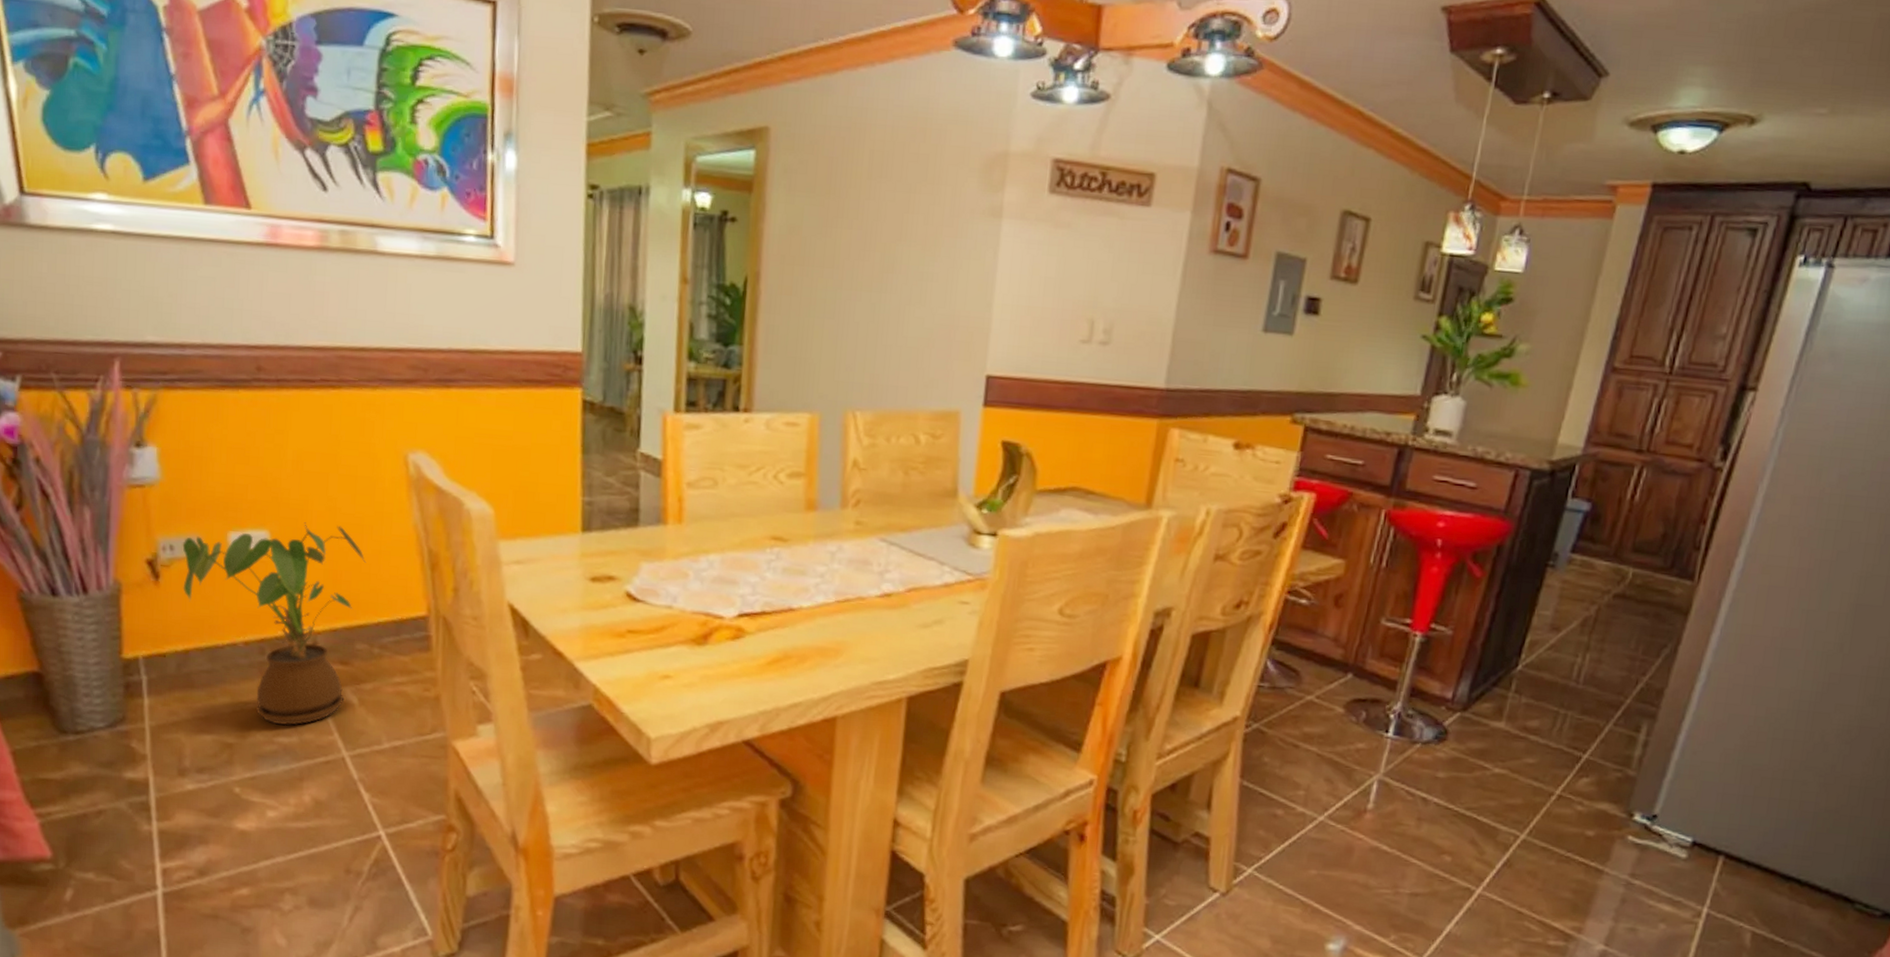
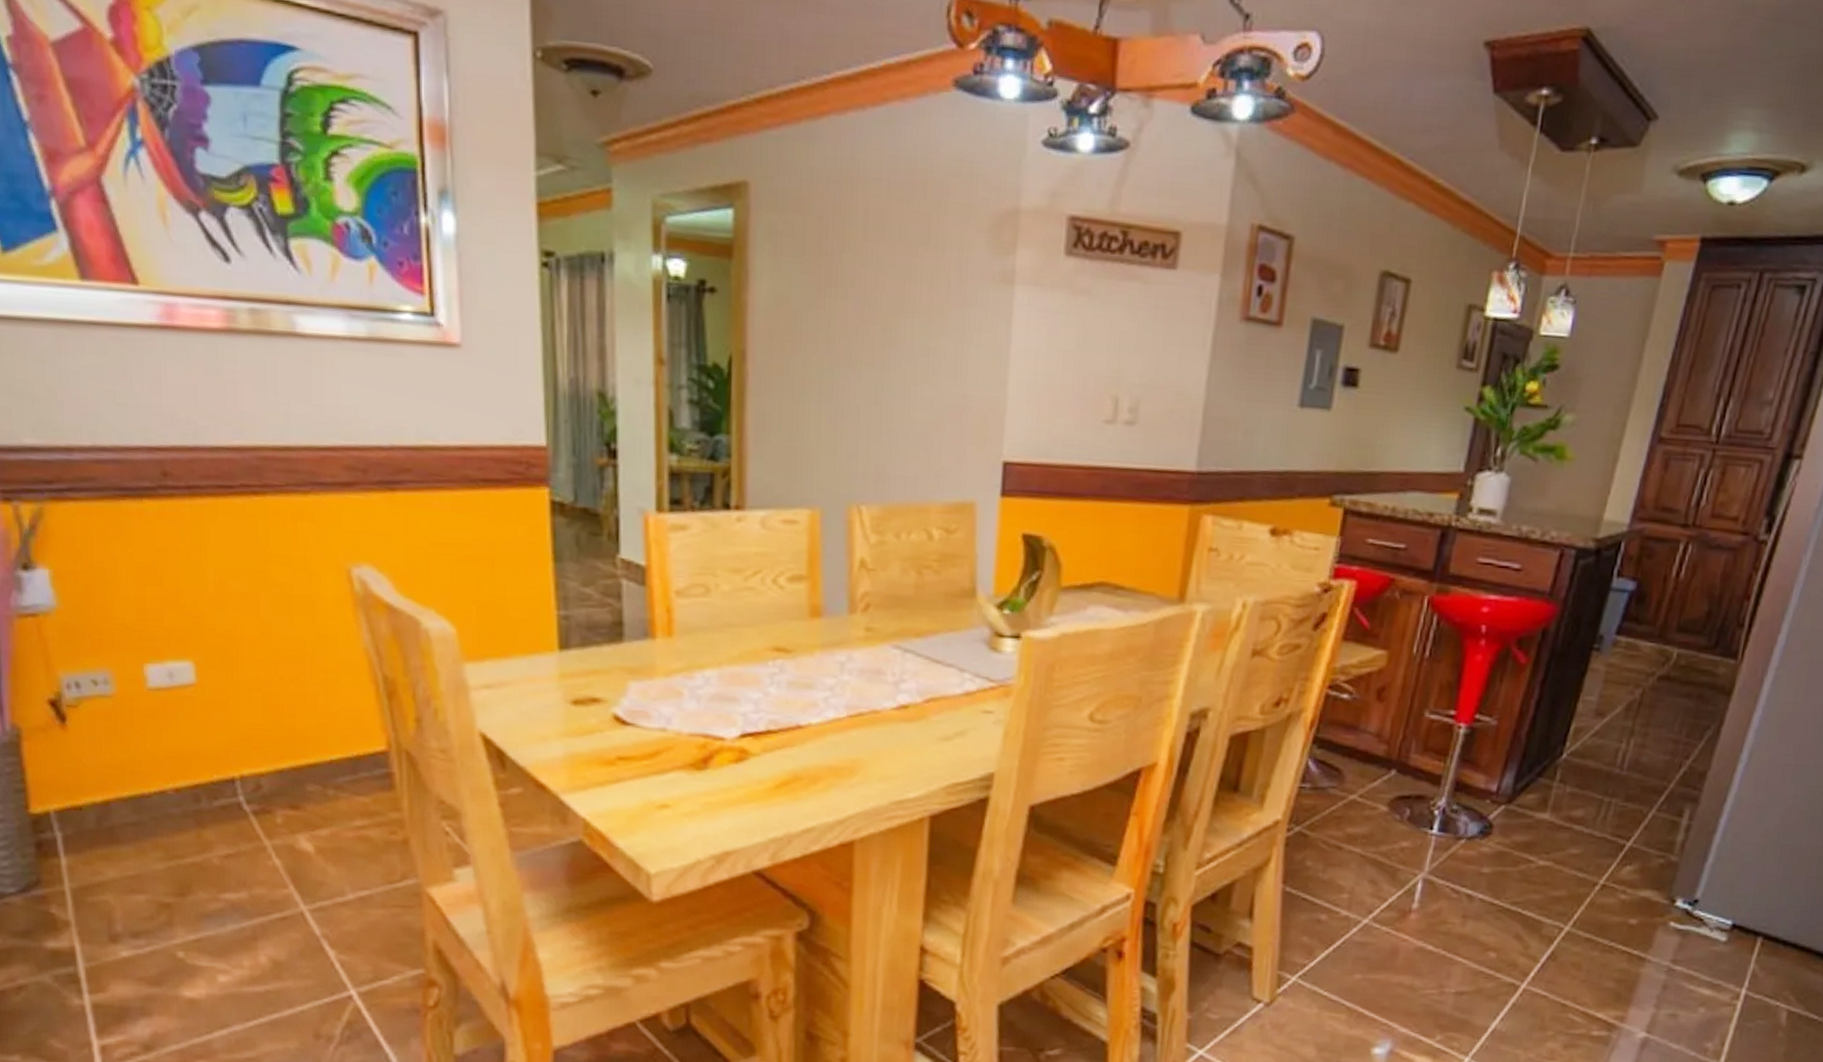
house plant: present [182,522,367,726] -> none [90,650,312,880]

